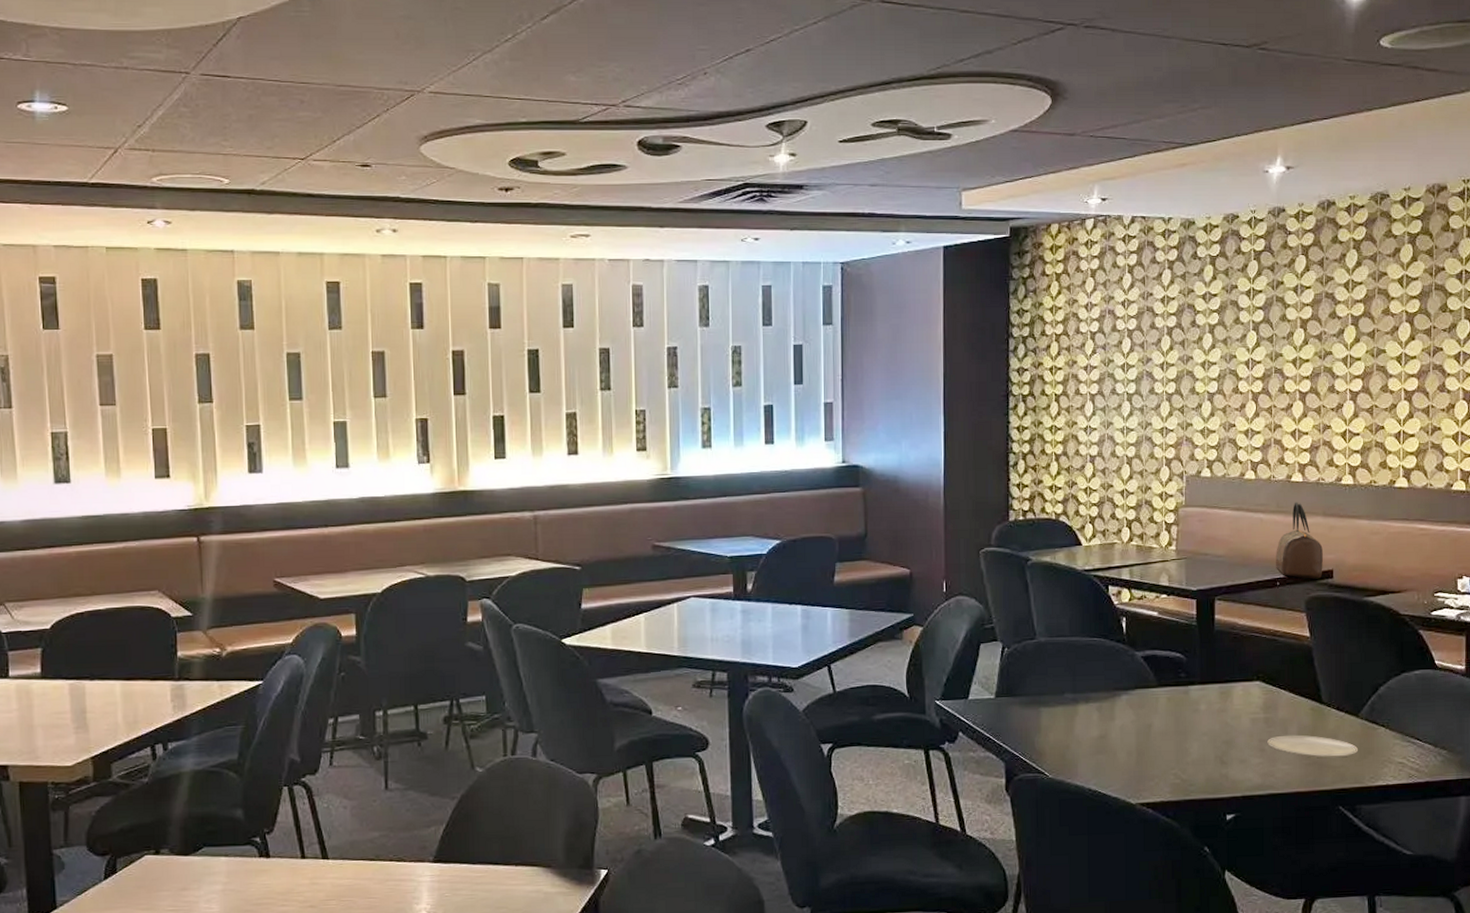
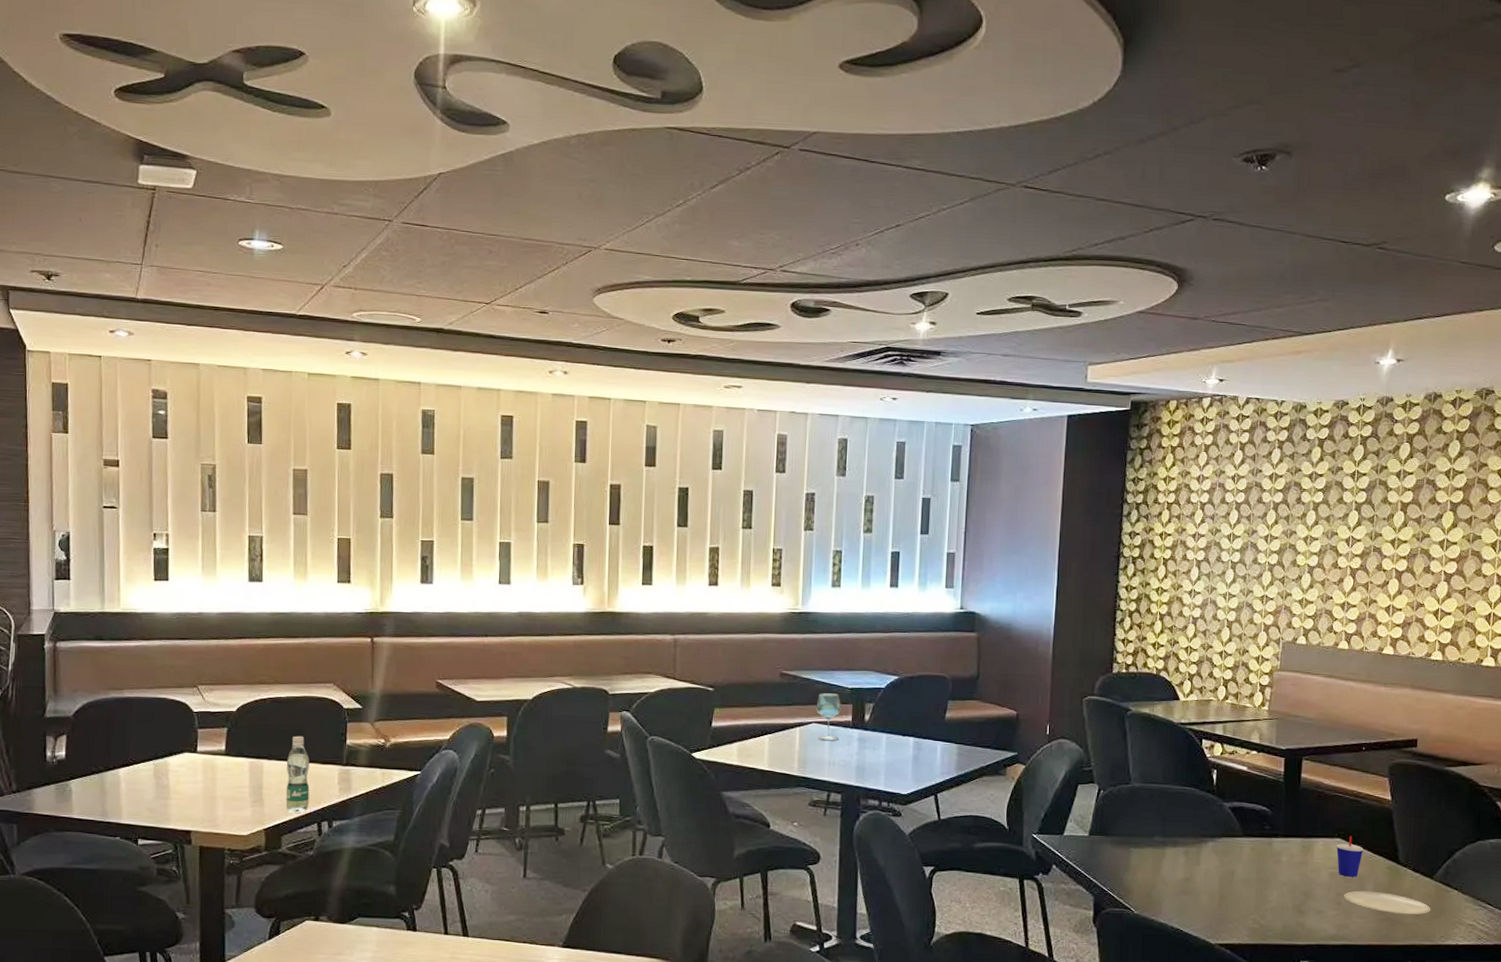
bottle: none [111,651,140,737] -> present [286,736,310,813]
wine glass: none [693,563,722,616] -> present [816,692,842,741]
beverage cup: none [1256,677,1284,721] -> present [1336,835,1363,877]
handbag: present [1276,502,1323,580] -> none [1363,673,1409,748]

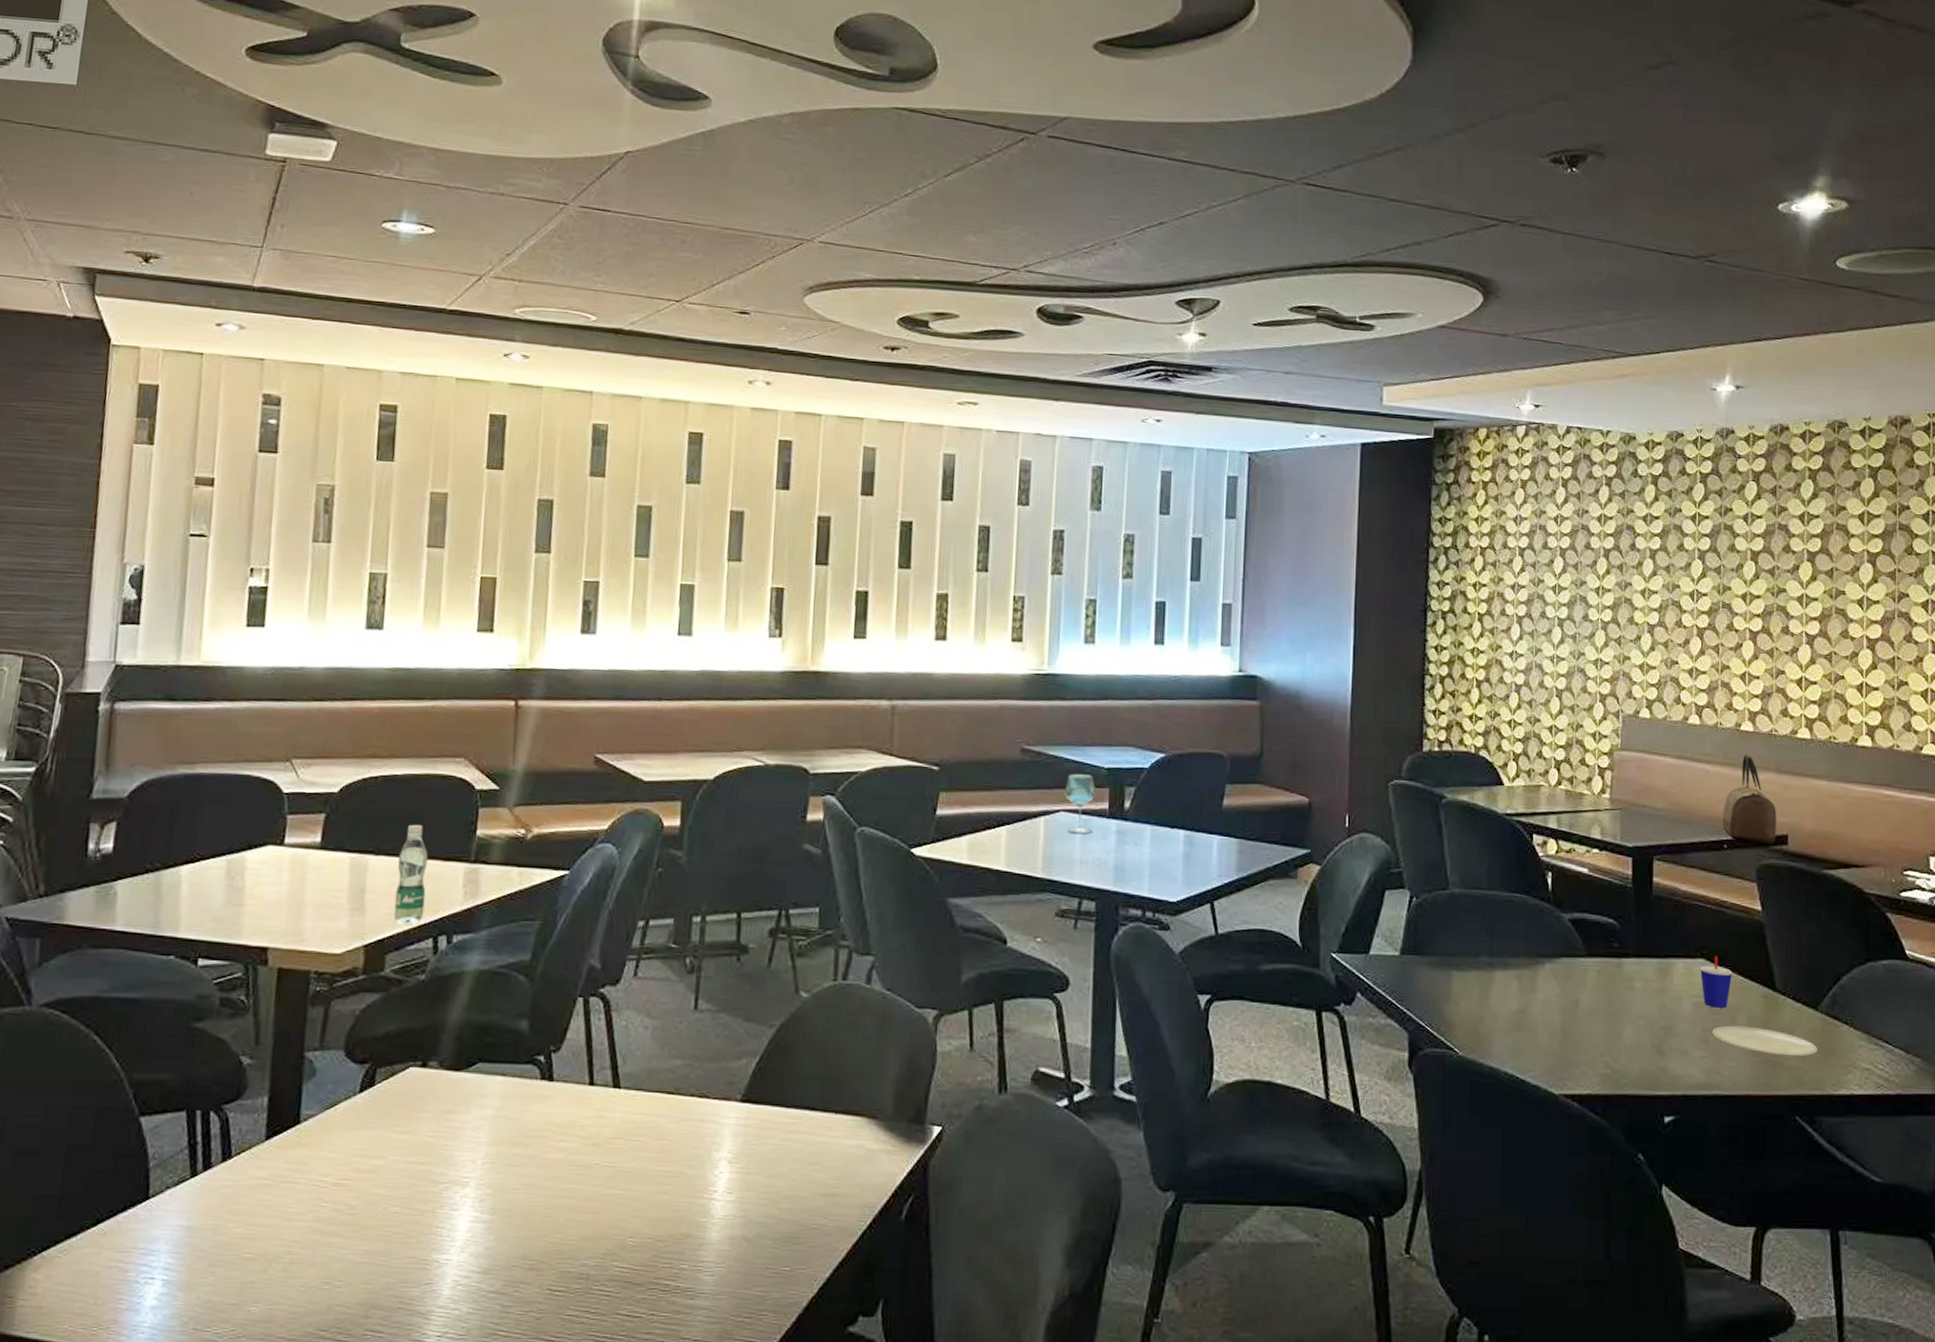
handbag: none [1363,673,1409,748] -> present [1723,754,1776,846]

